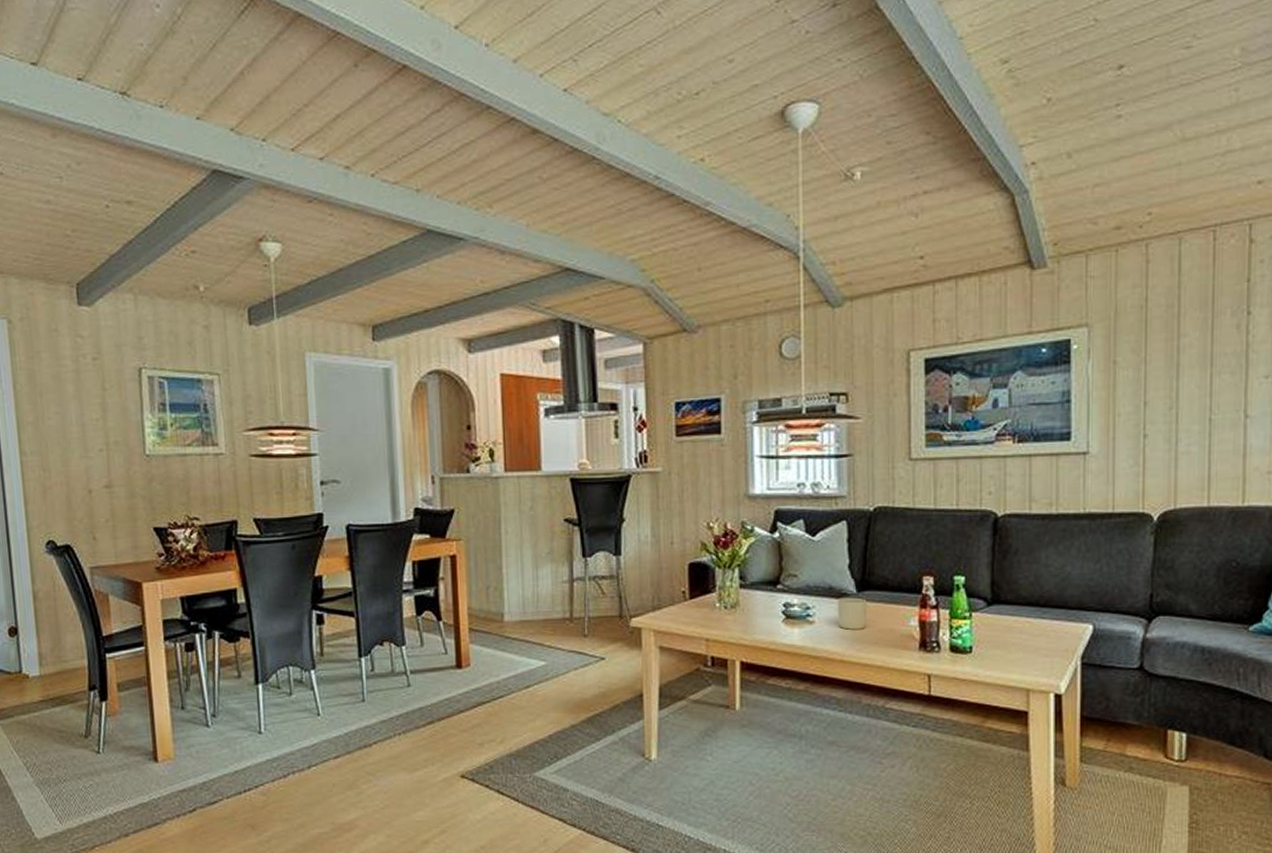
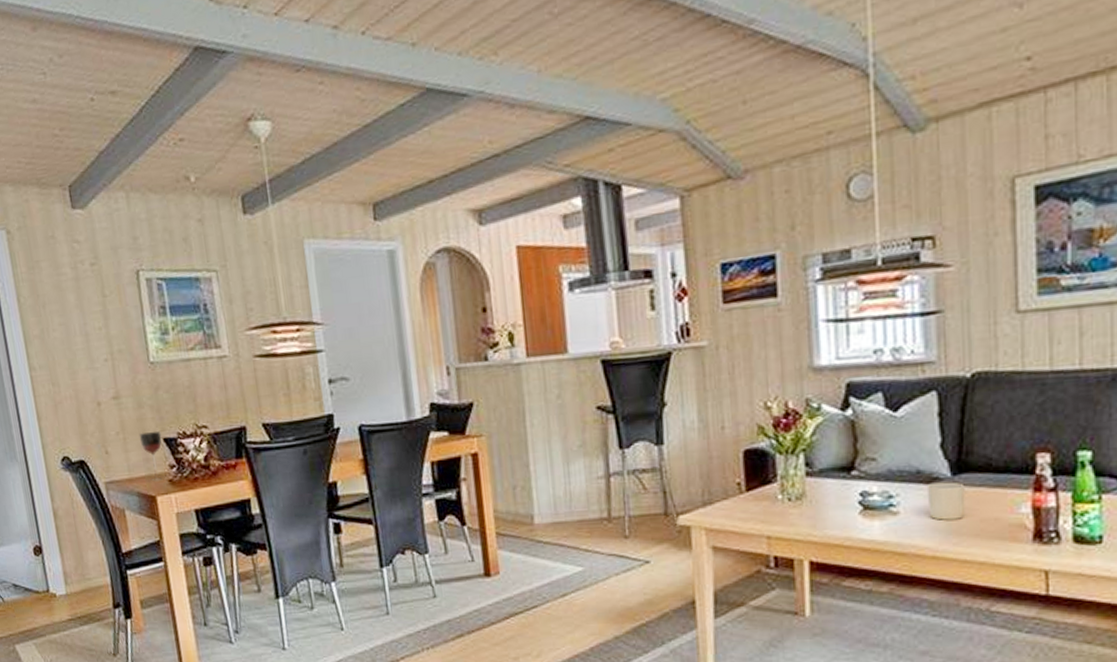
wineglass: none [129,520,154,570] -> present [138,430,167,483]

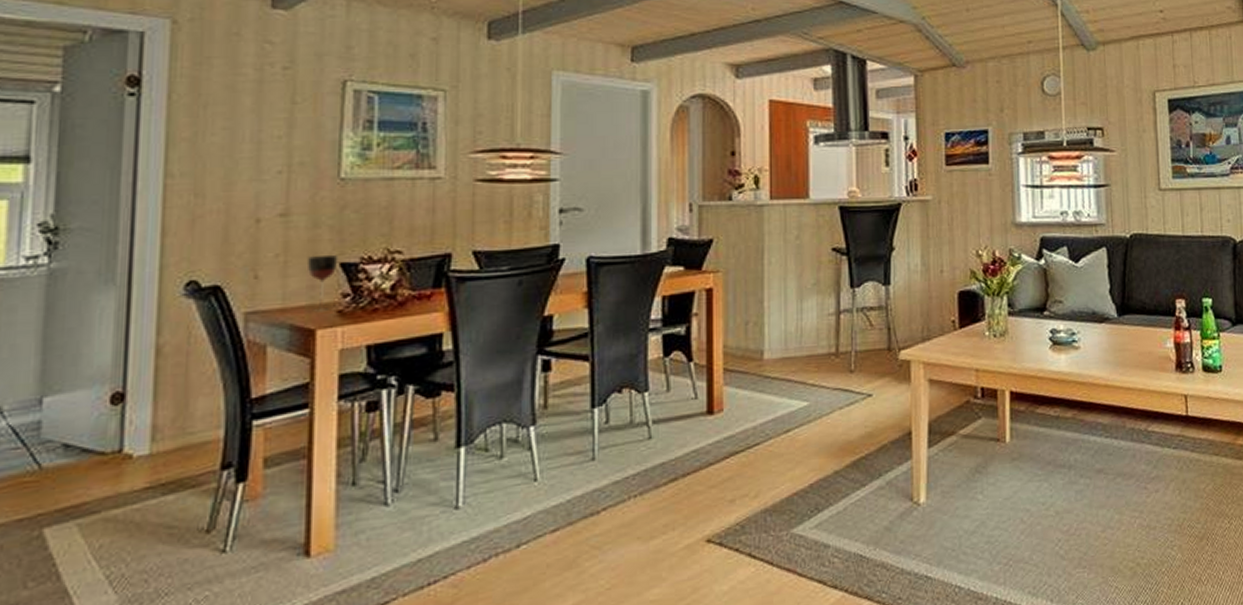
mug: present [926,482,965,520] -> none [1100,321,1128,354]

